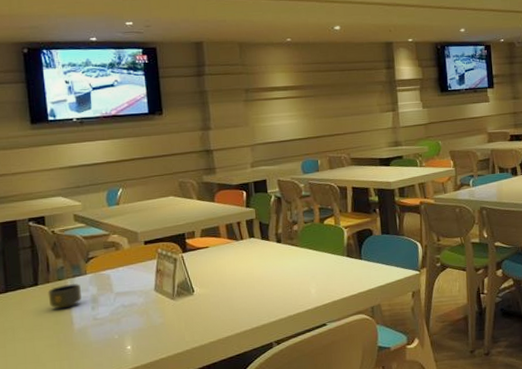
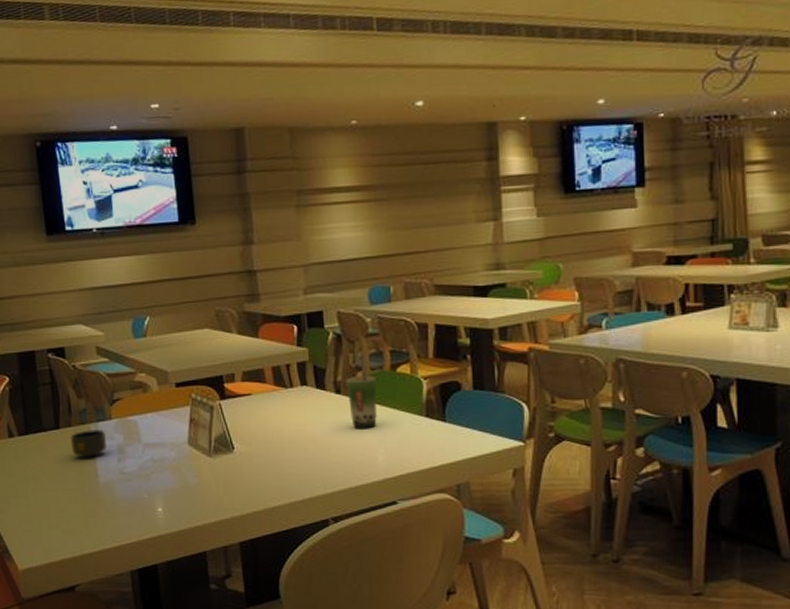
beverage cup: none [284,219,310,270] -> present [344,365,377,430]

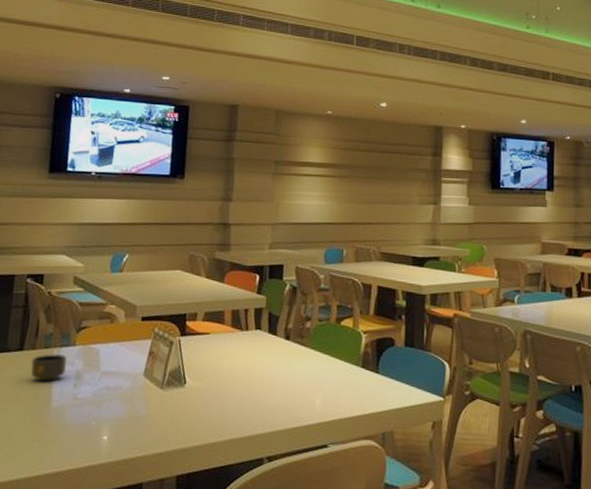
beverage cup: present [344,365,377,430] -> none [294,316,323,375]

